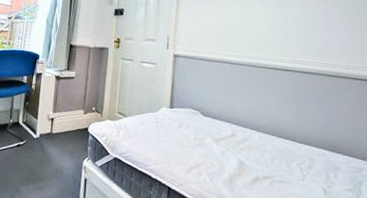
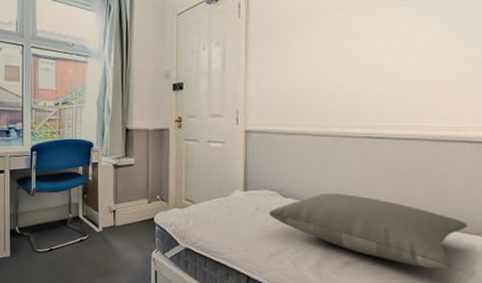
pillow: none [190,114,355,189] -> present [268,193,467,269]

